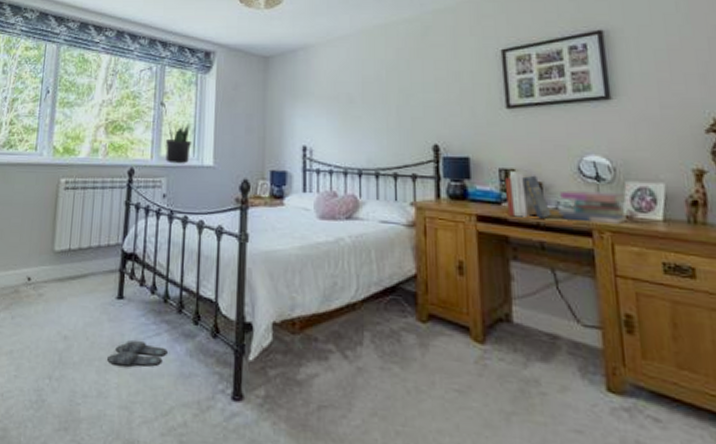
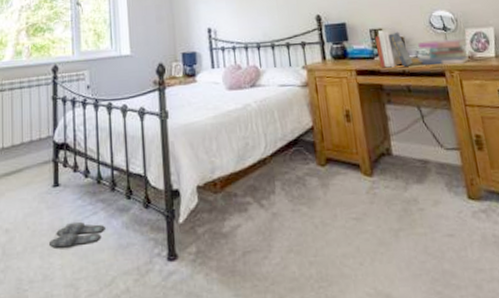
planter: present [165,123,192,164] -> none [84,19,110,57]

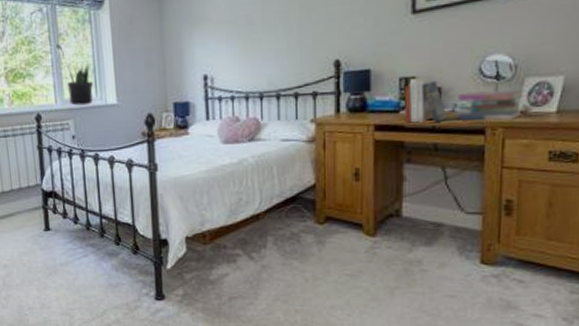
slippers: present [49,221,105,248] -> none [44,262,96,283]
planter: none [84,19,110,57] -> present [67,64,94,106]

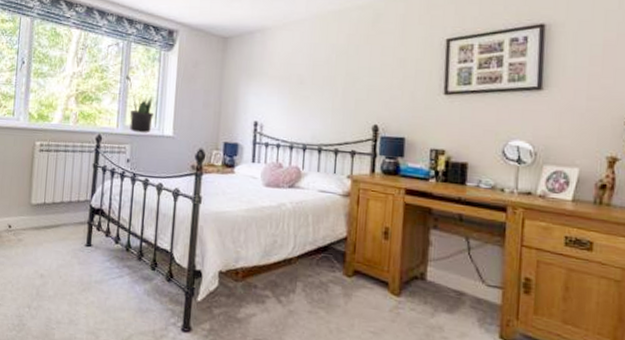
books: present [405,76,448,123] -> none [433,150,473,195]
books: present [454,89,524,122] -> none [479,170,542,203]

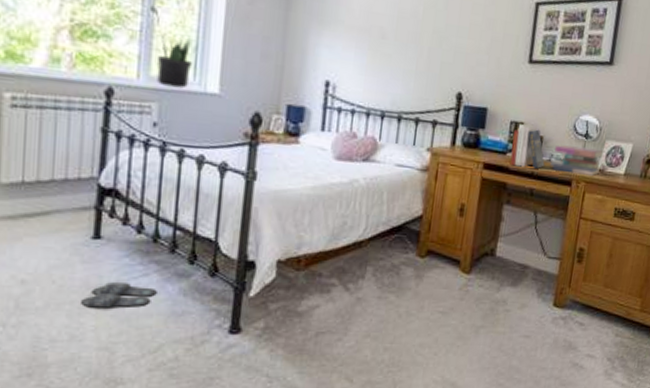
slippers: none [77,280,129,302] -> present [81,281,157,308]
books: none [433,150,473,195] -> present [510,123,545,170]
books: none [479,170,542,203] -> present [550,144,604,177]

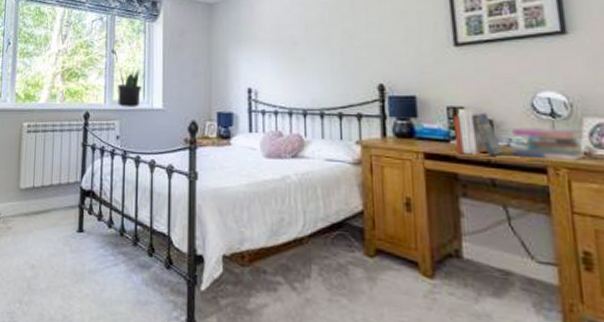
slippers: present [81,281,157,308] -> none [71,269,125,294]

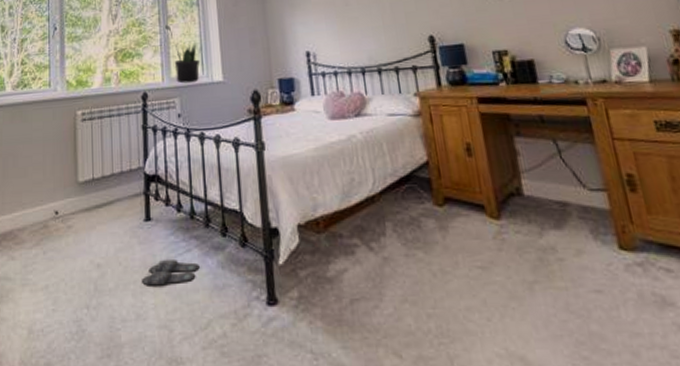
slippers: none [71,269,125,294] -> present [142,259,200,286]
books: present [454,107,503,157] -> none [500,49,547,96]
books: present [510,126,585,162] -> none [552,60,616,93]

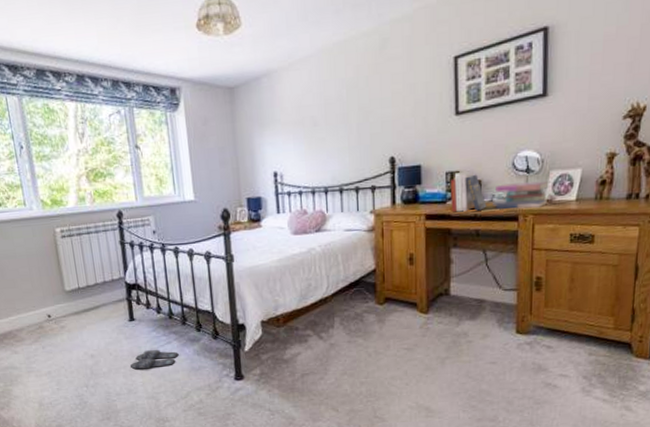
planter: present [174,43,201,84] -> none [146,163,172,203]
books: none [500,49,547,96] -> present [451,170,487,213]
books: none [552,60,616,93] -> present [492,180,549,210]

